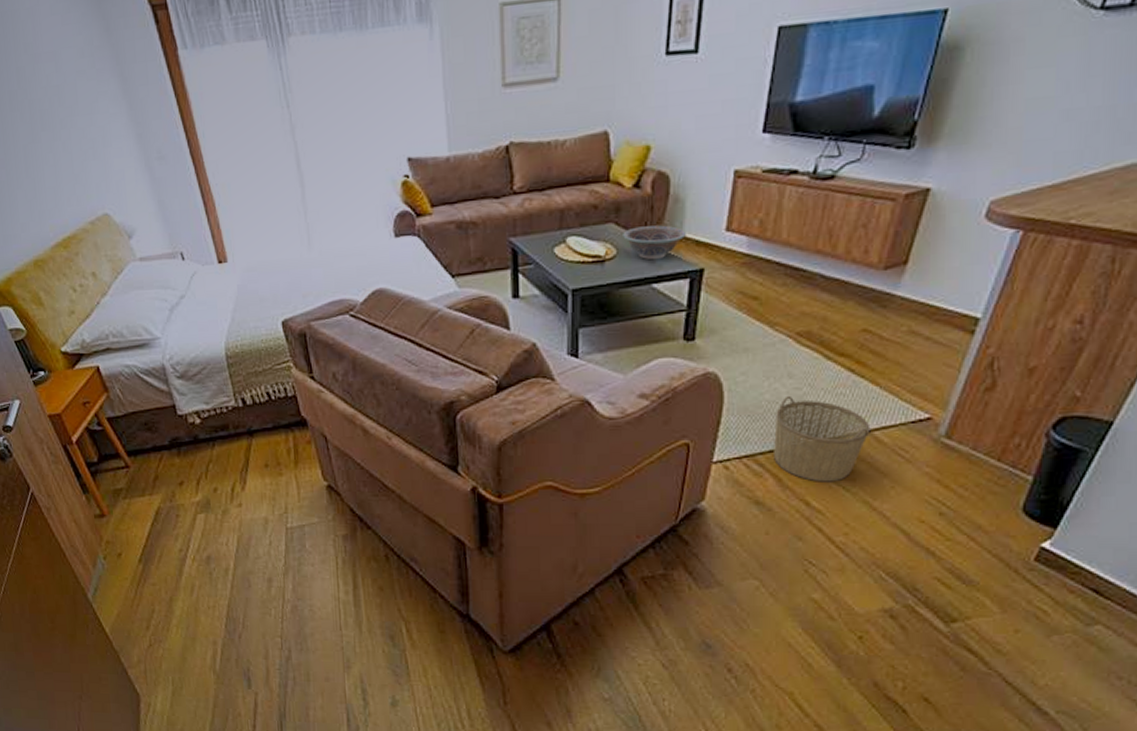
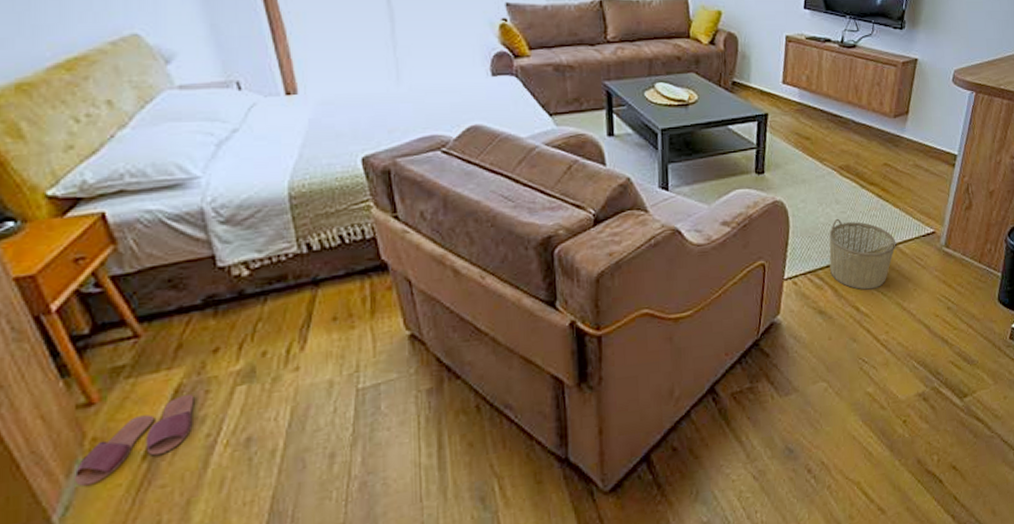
slippers: none [98,516,170,577] -> present [75,393,195,487]
decorative bowl: present [623,225,686,260] -> none [702,76,753,105]

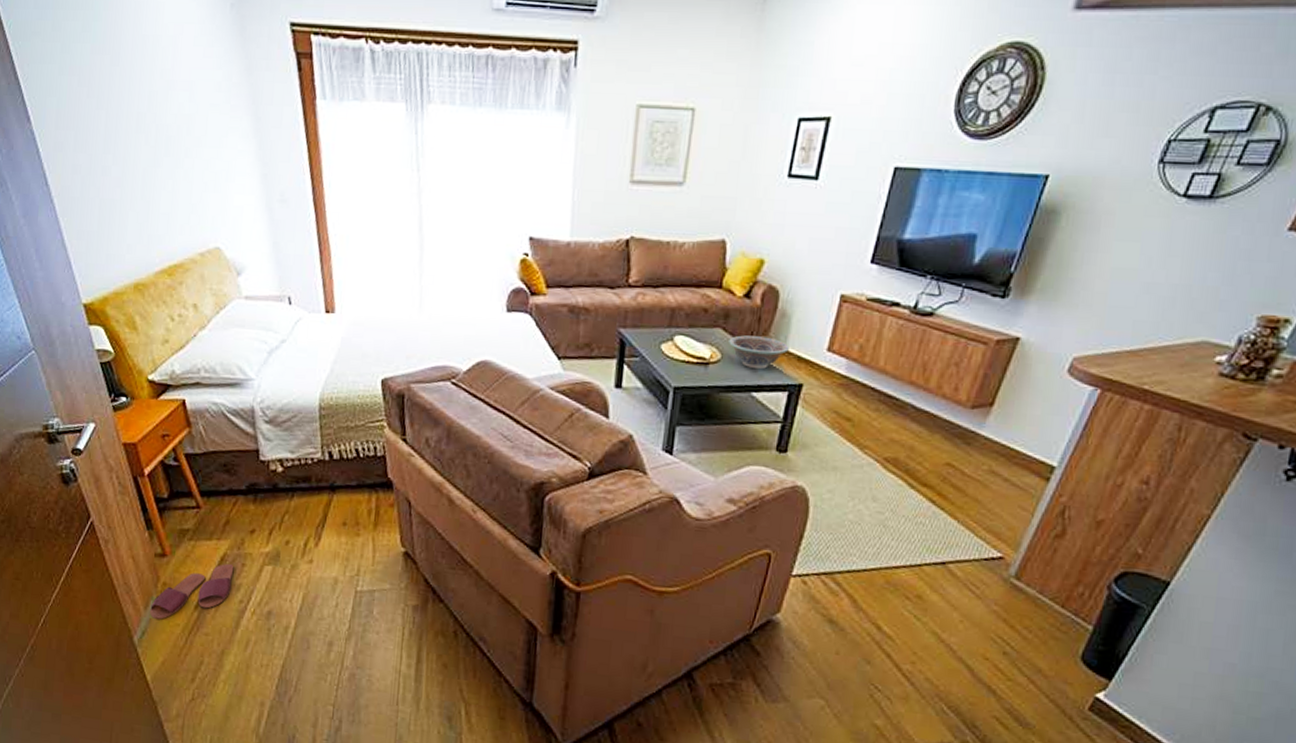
decorative bowl: none [702,76,753,105] -> present [729,335,789,370]
basket: present [829,218,896,290] -> none [851,518,946,610]

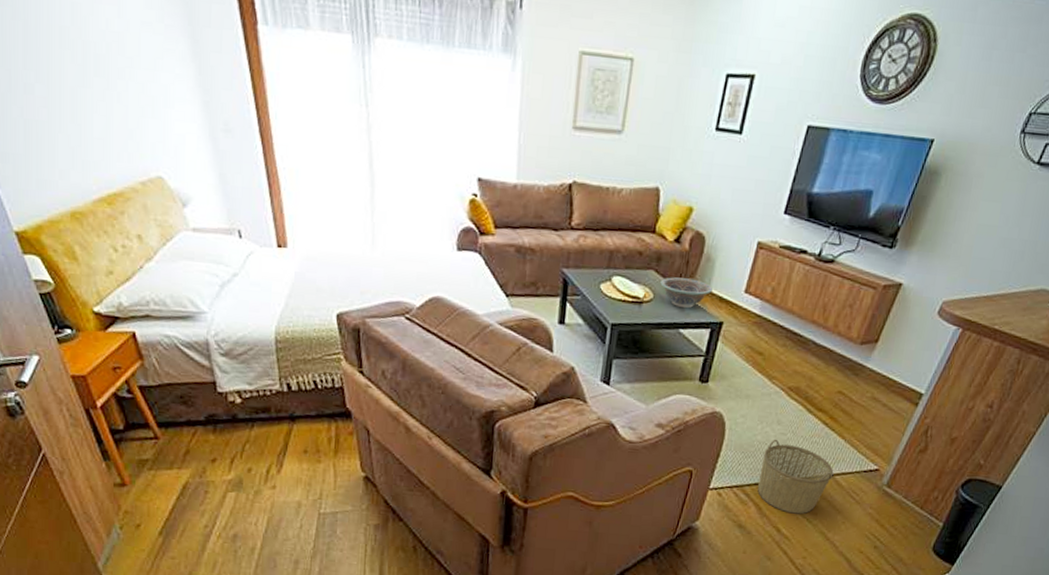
slippers: present [150,563,234,621] -> none [113,491,197,547]
basket: none [851,518,946,610] -> present [758,439,834,514]

